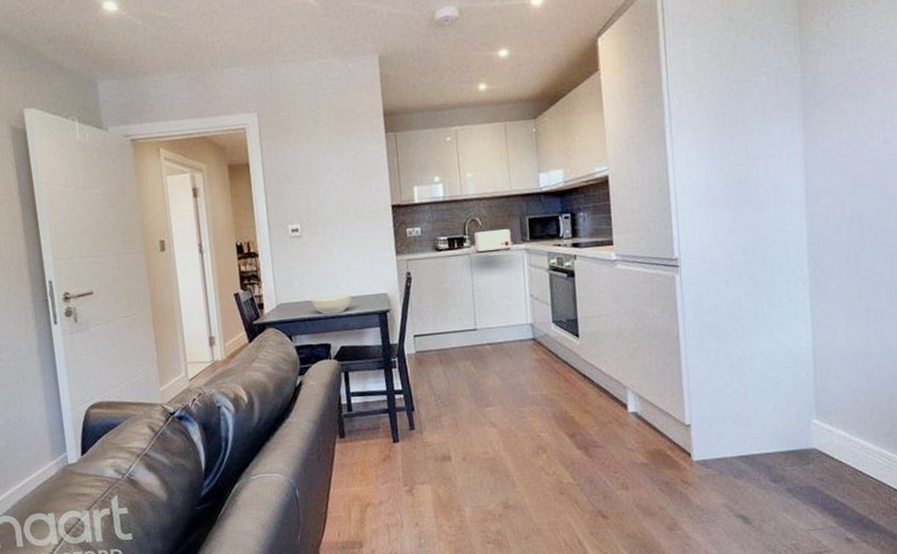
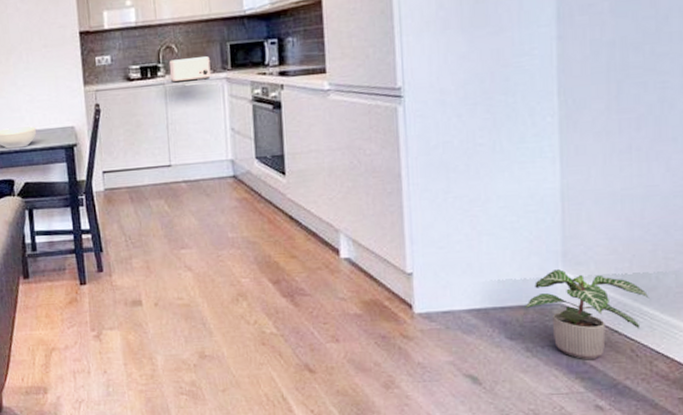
potted plant: none [785,418,887,499] -> present [525,269,649,360]

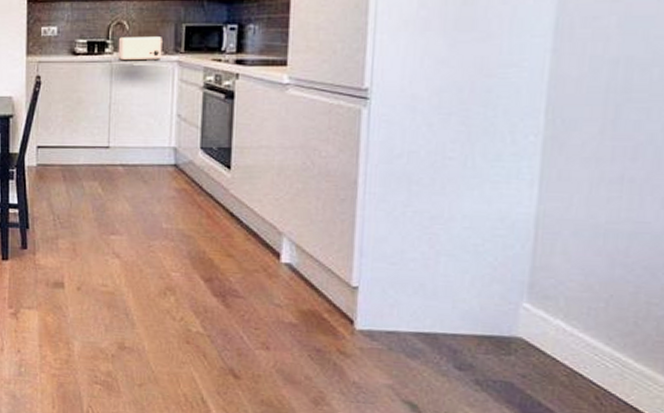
potted plant: present [525,269,649,360] -> none [479,301,624,403]

